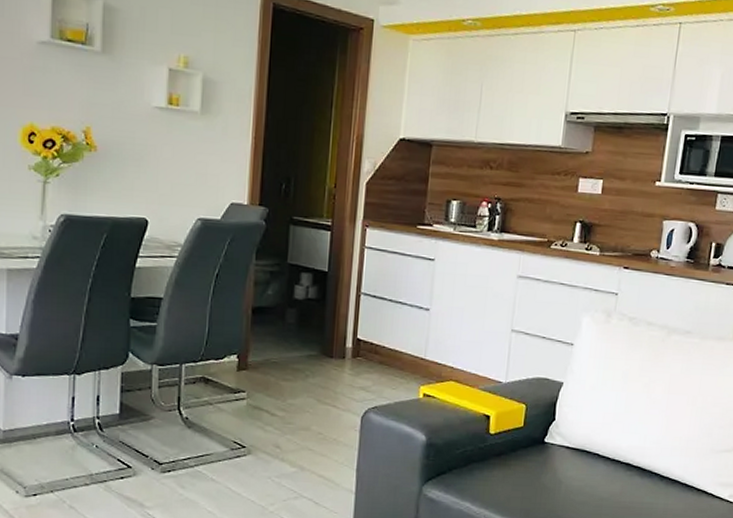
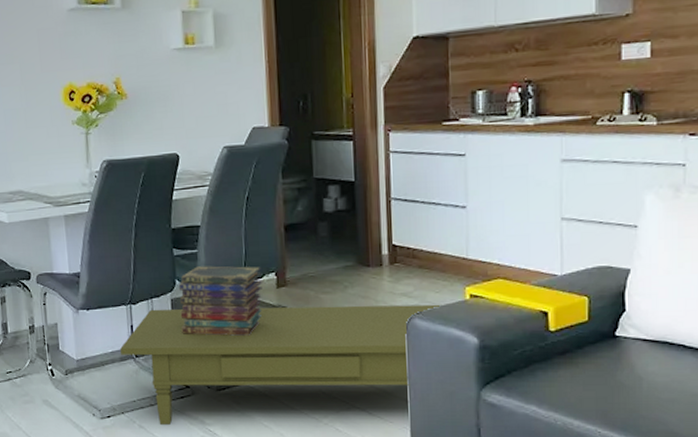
coffee table: none [57,381,397,506] -> present [120,304,442,425]
book stack: none [129,340,223,418] -> present [178,266,262,337]

